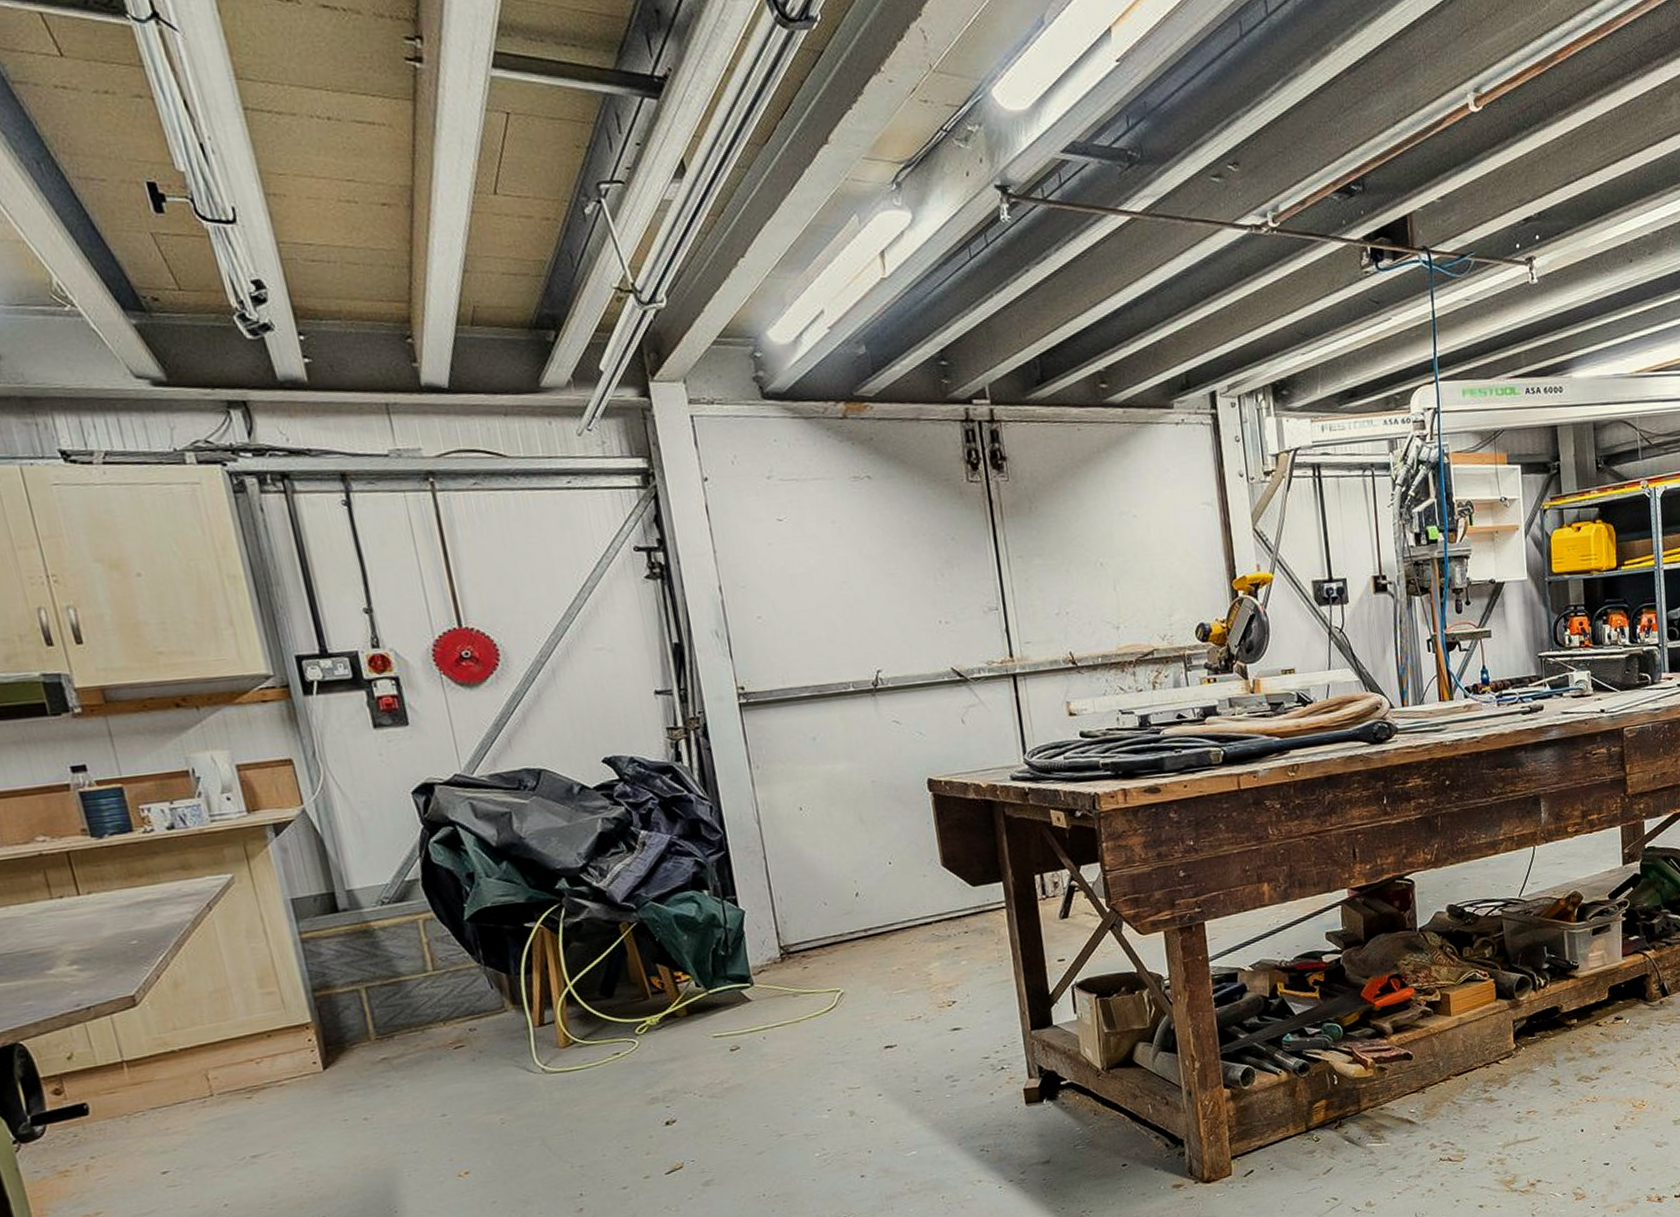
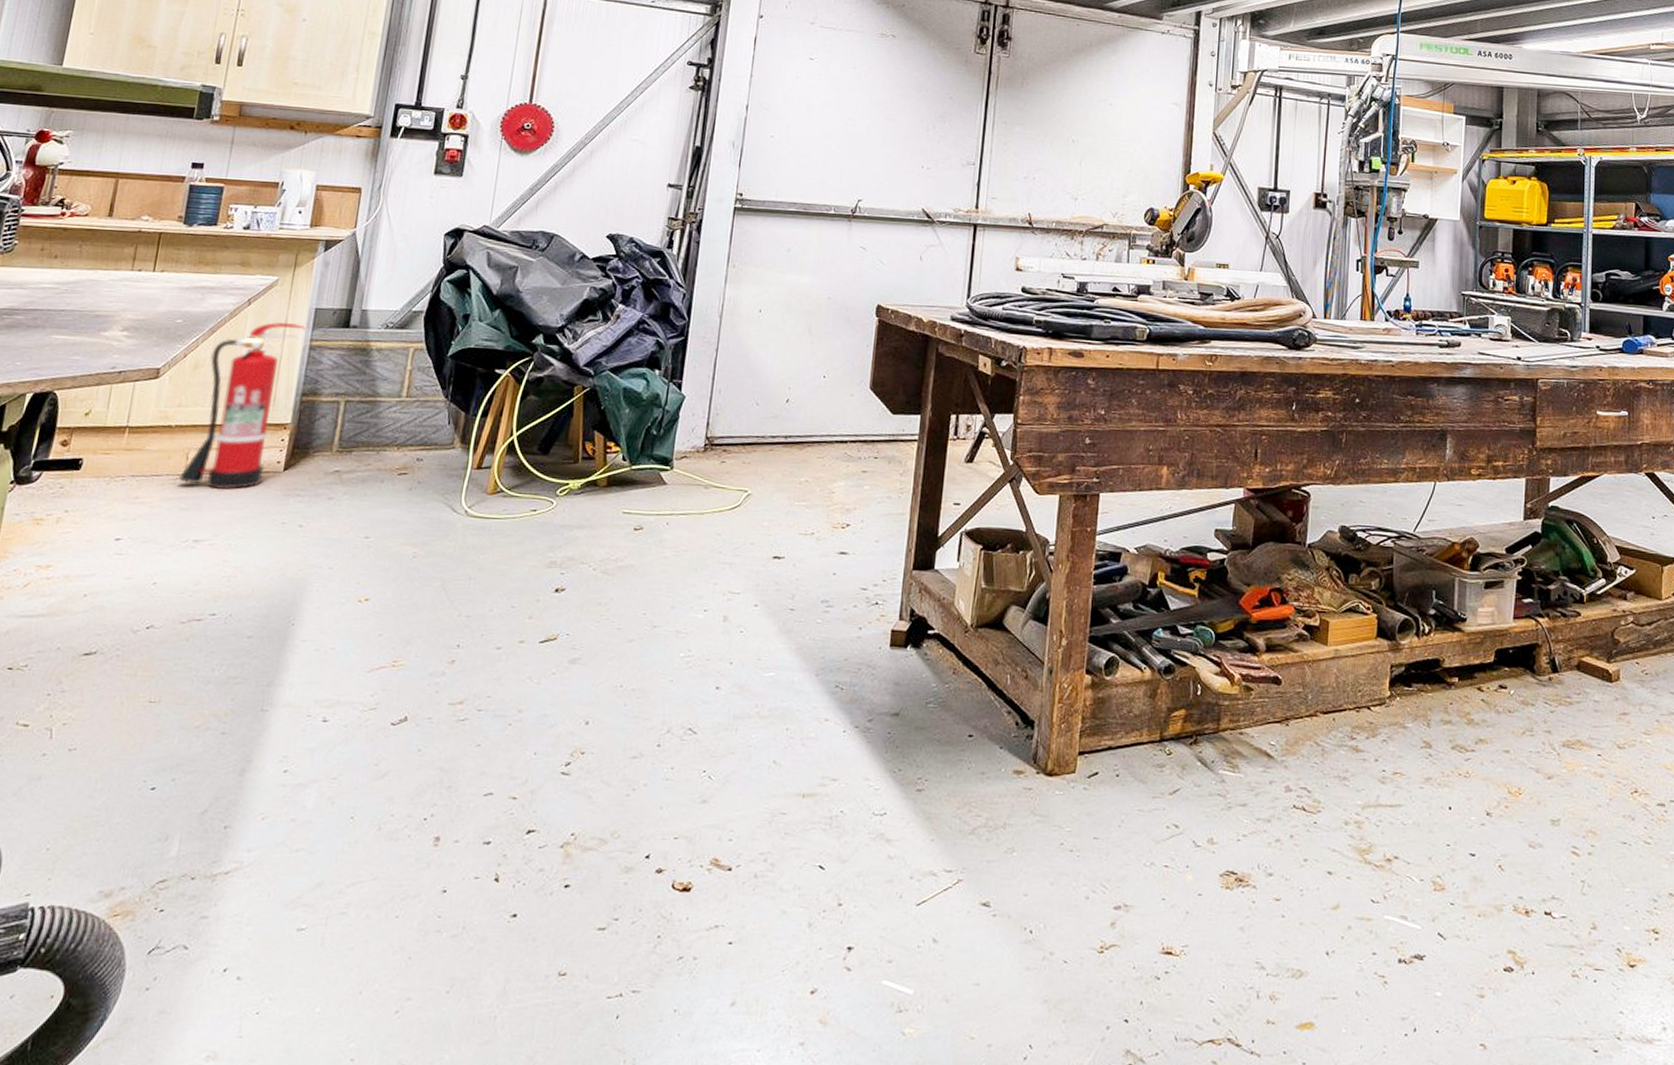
fire extinguisher: none [188,919,304,1104] -> present [177,322,306,490]

